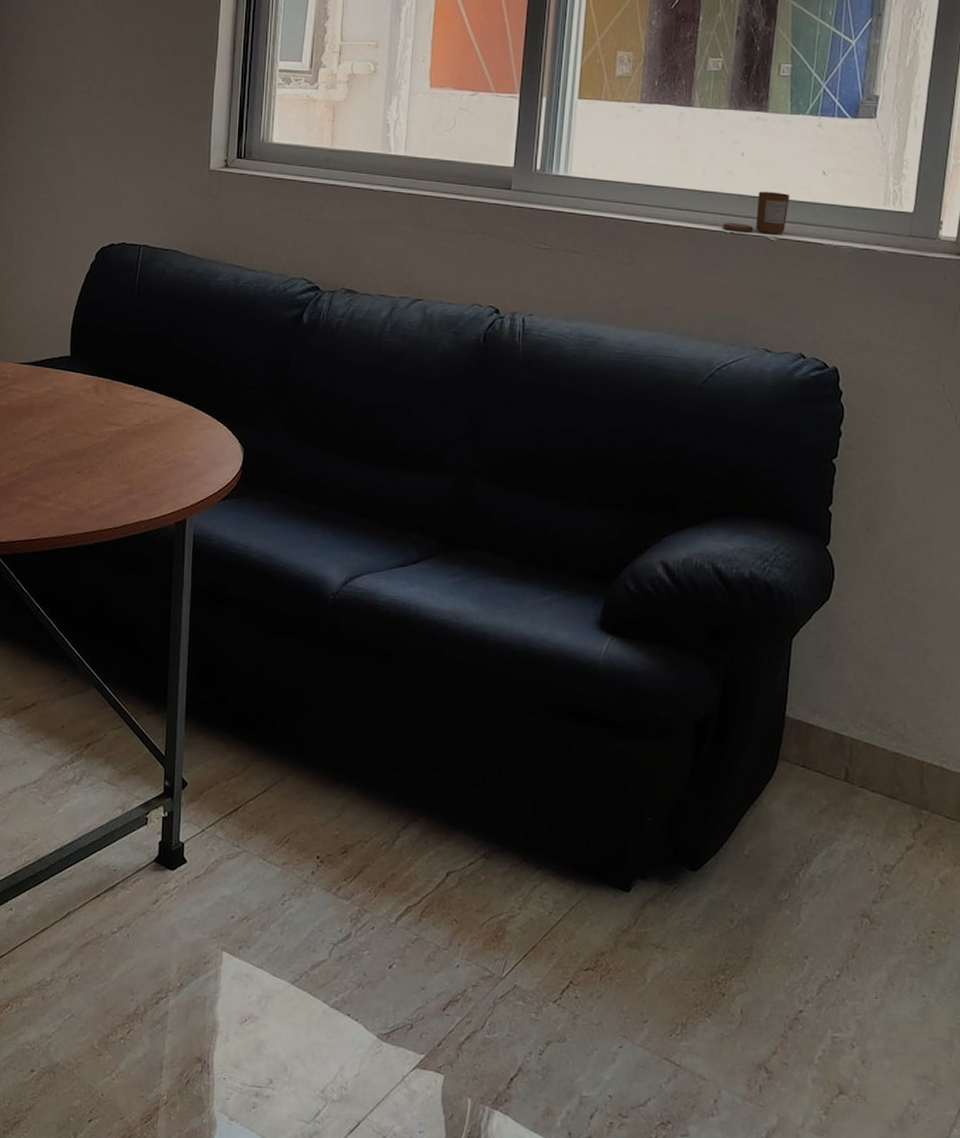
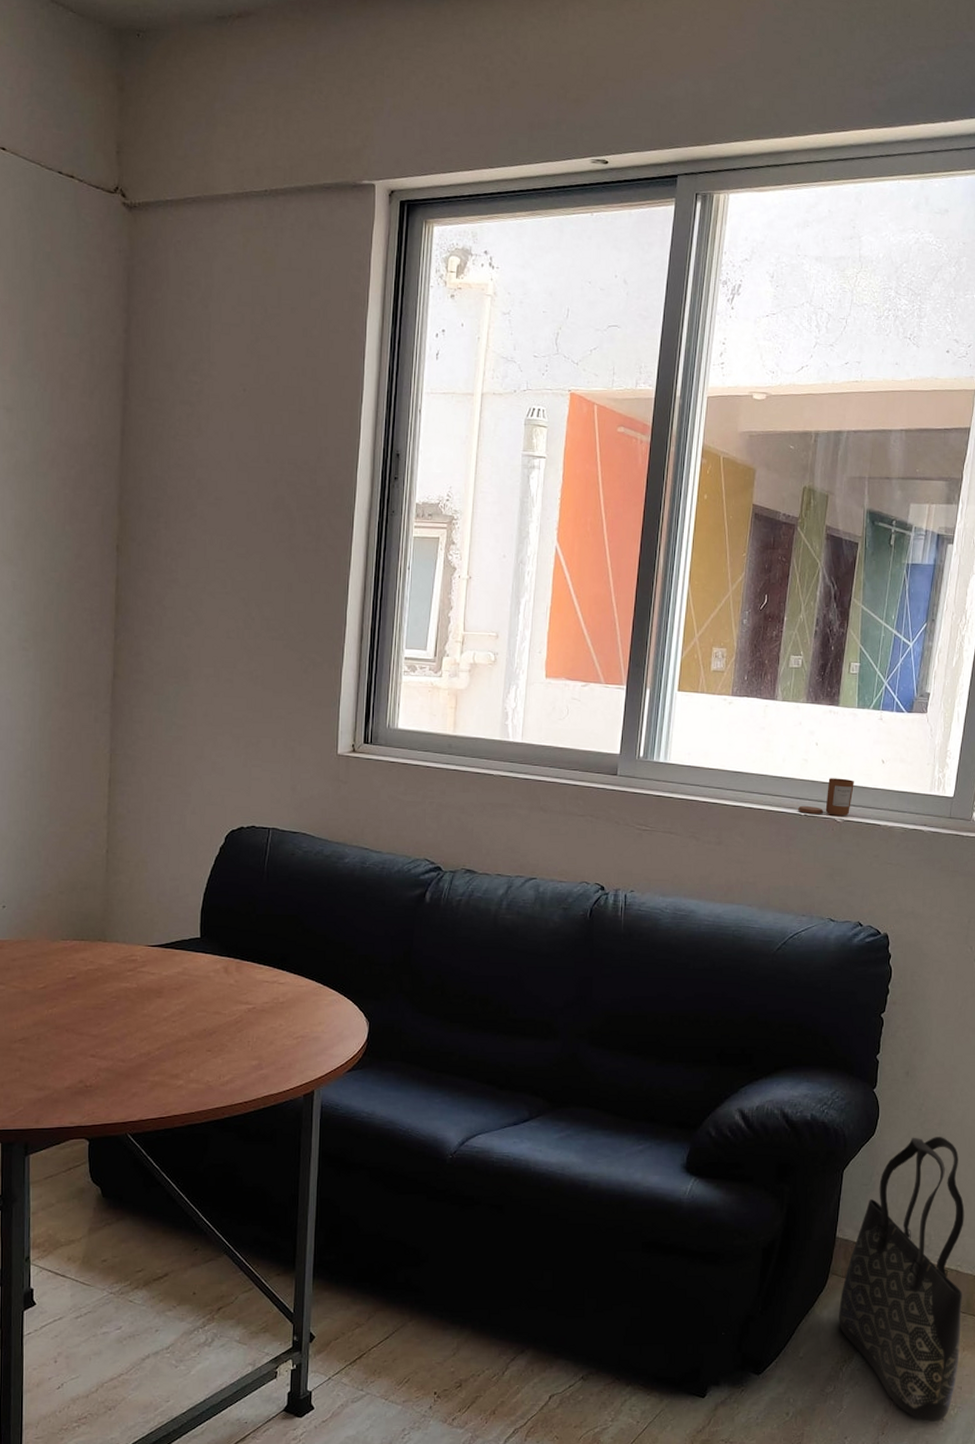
tote bag: none [792,604,951,949] -> present [839,1137,965,1422]

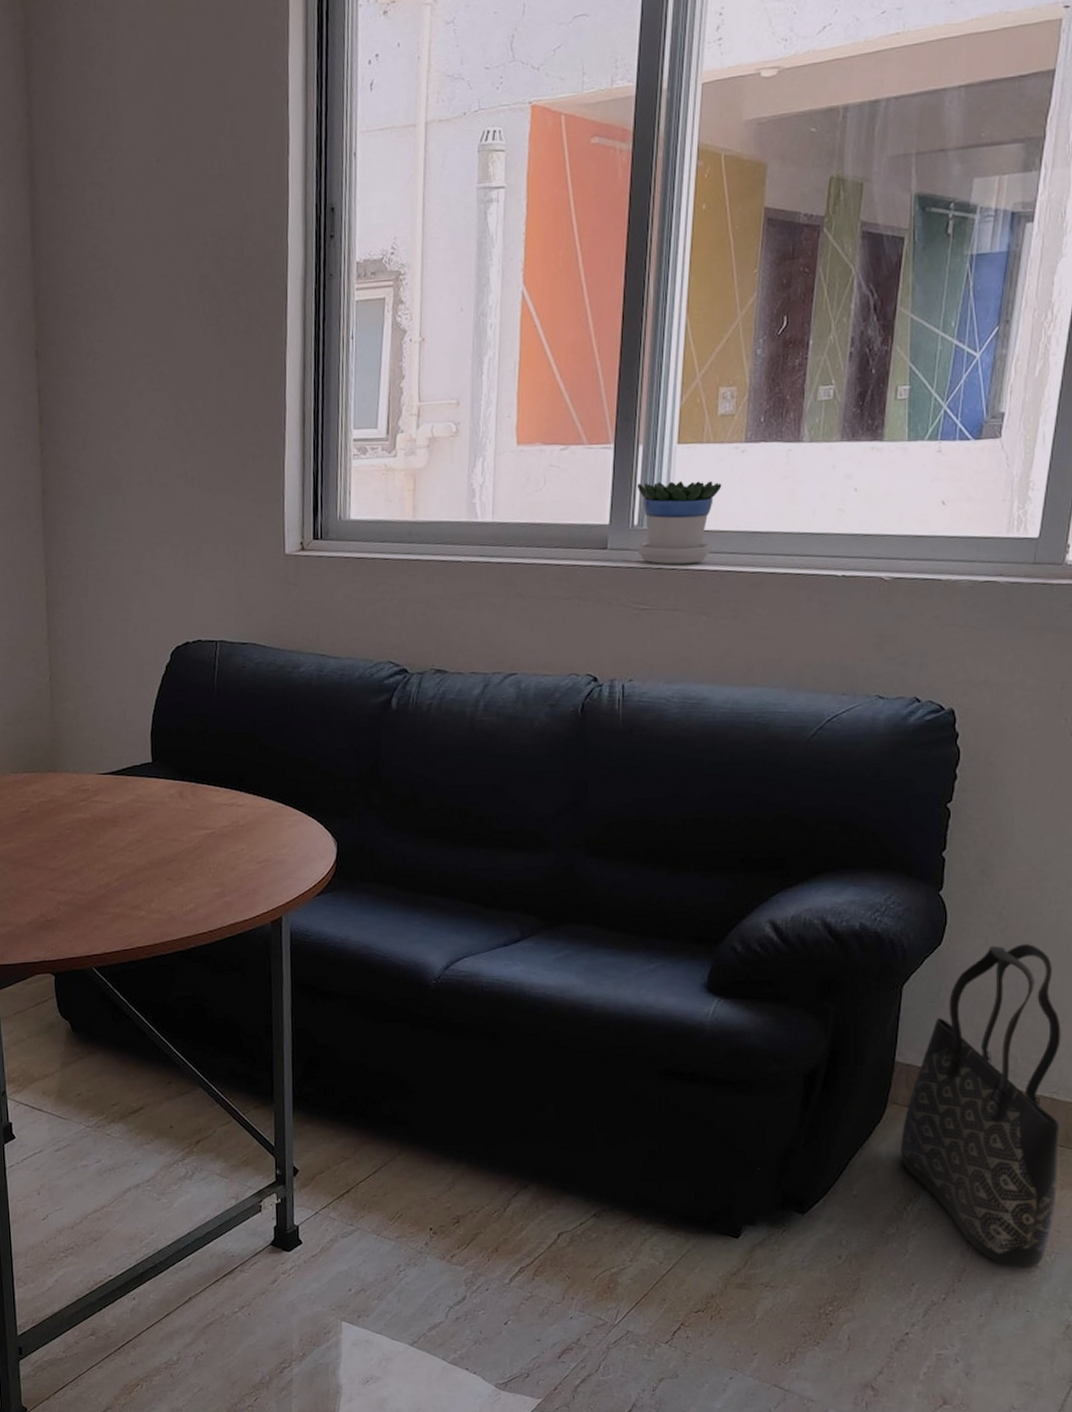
flowerpot: none [642,721,712,794] -> present [637,481,722,565]
candle: present [798,778,854,816] -> none [834,527,906,574]

